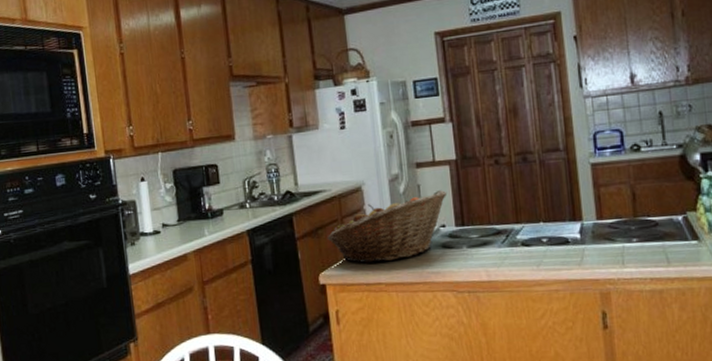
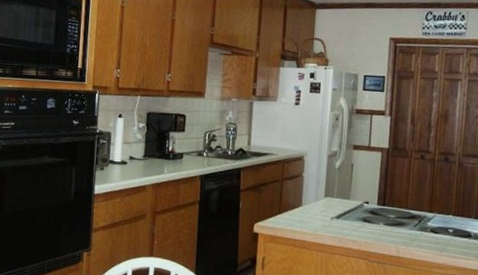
fruit basket: present [327,189,448,264] -> none [266,171,376,225]

